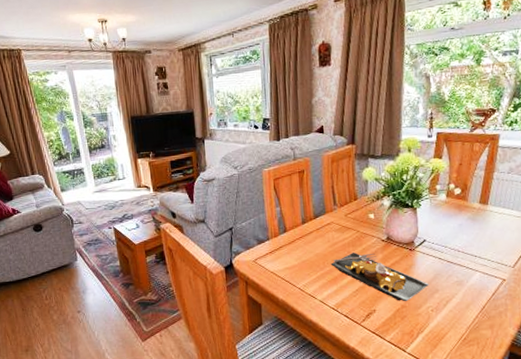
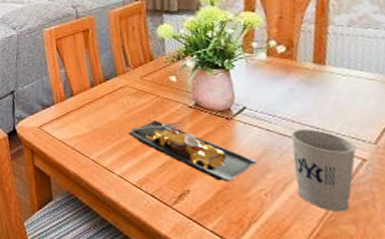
cup: none [455,257,500,321] -> present [291,129,357,212]

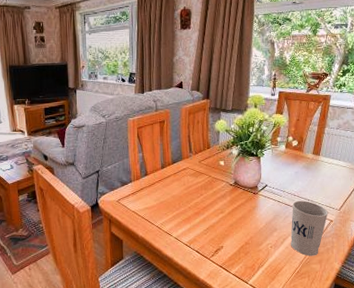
plate: present [128,120,258,182] -> none [185,195,269,240]

